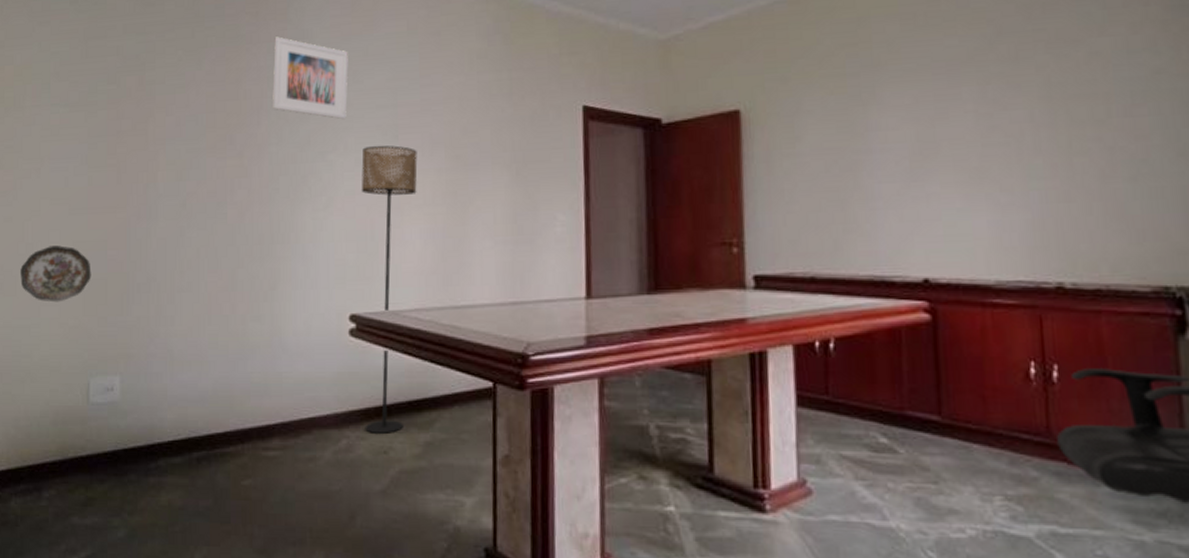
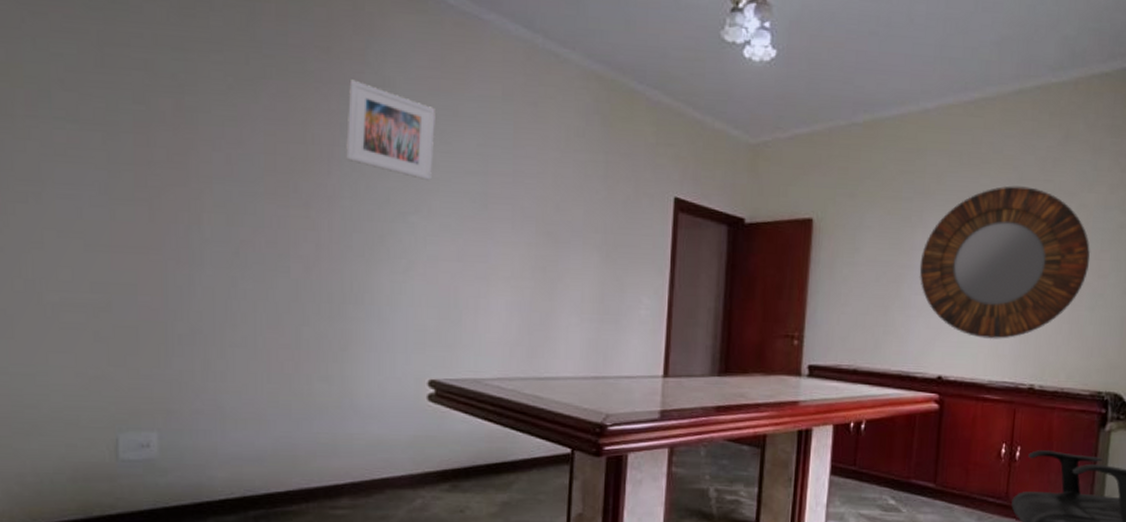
decorative plate: present [20,245,91,303] -> none [18,285,117,349]
floor lamp: present [361,145,418,433] -> none [441,212,507,494]
home mirror: none [879,40,1119,230] -> present [919,185,1091,340]

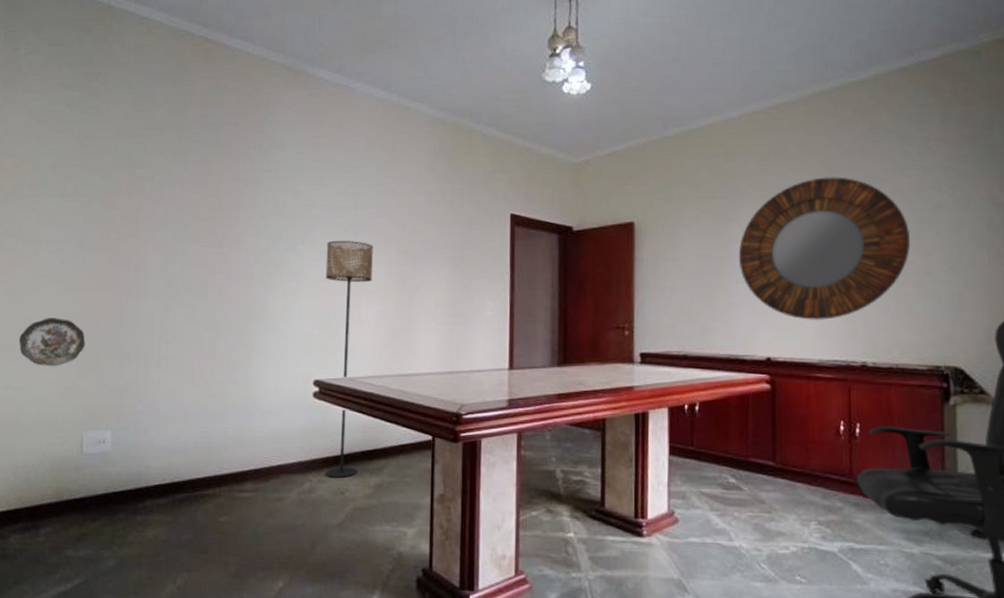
decorative plate: none [18,285,117,349] -> present [19,318,85,367]
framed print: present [346,79,435,181] -> none [250,145,316,218]
floor lamp: none [441,212,507,494] -> present [325,240,374,478]

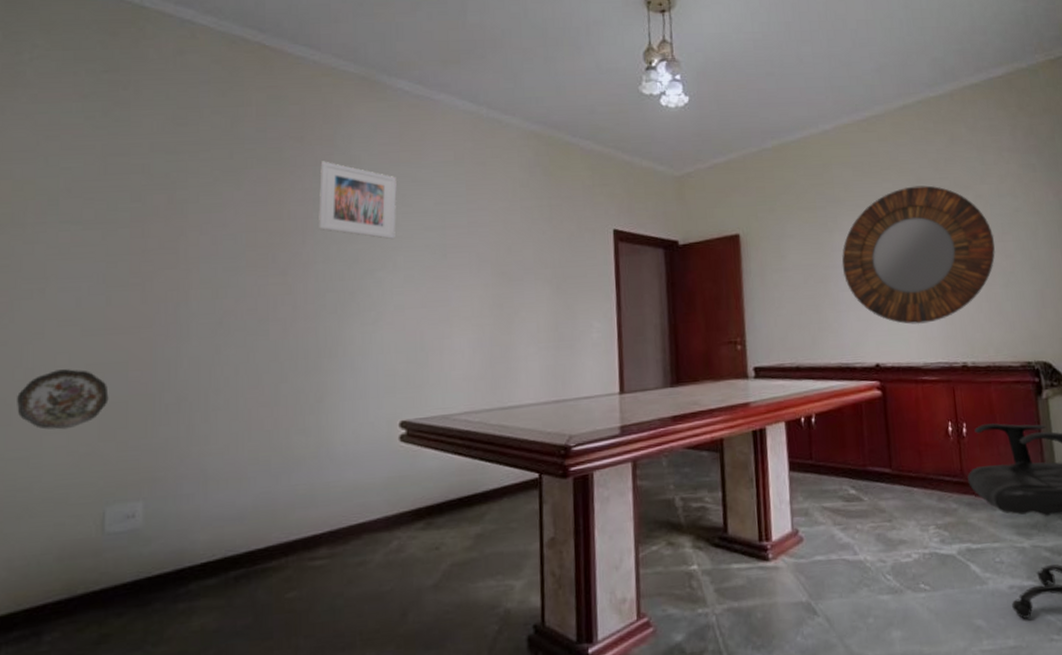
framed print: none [250,145,316,218] -> present [318,161,397,240]
floor lamp: present [325,240,374,478] -> none [410,263,466,532]

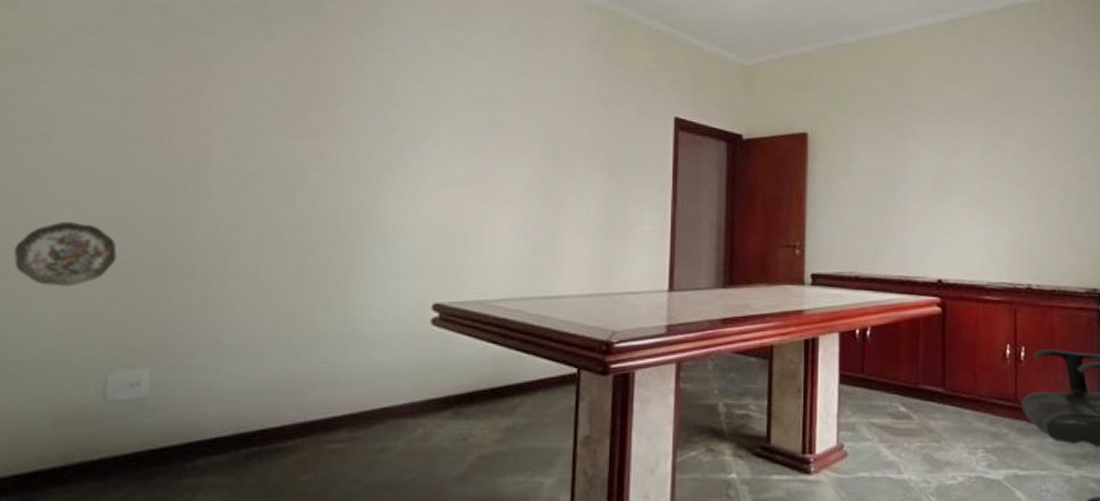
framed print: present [318,161,397,240] -> none [357,18,445,110]
home mirror: present [841,185,995,325] -> none [912,96,1072,242]

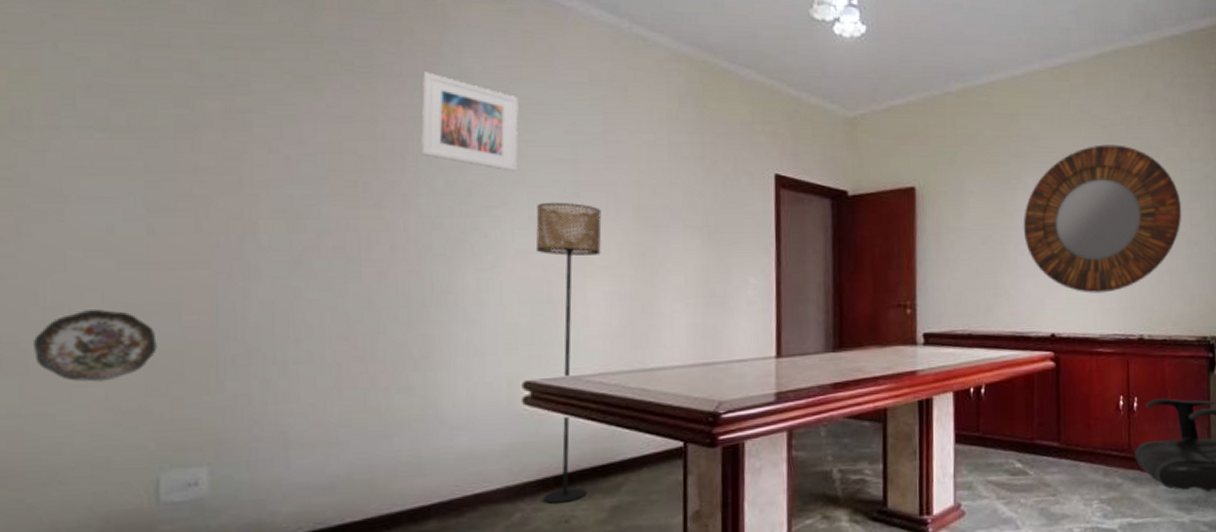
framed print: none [357,18,445,110] -> present [421,72,519,172]
floor lamp: none [443,137,513,421] -> present [535,202,602,504]
home mirror: none [912,96,1072,242] -> present [1023,144,1182,294]

